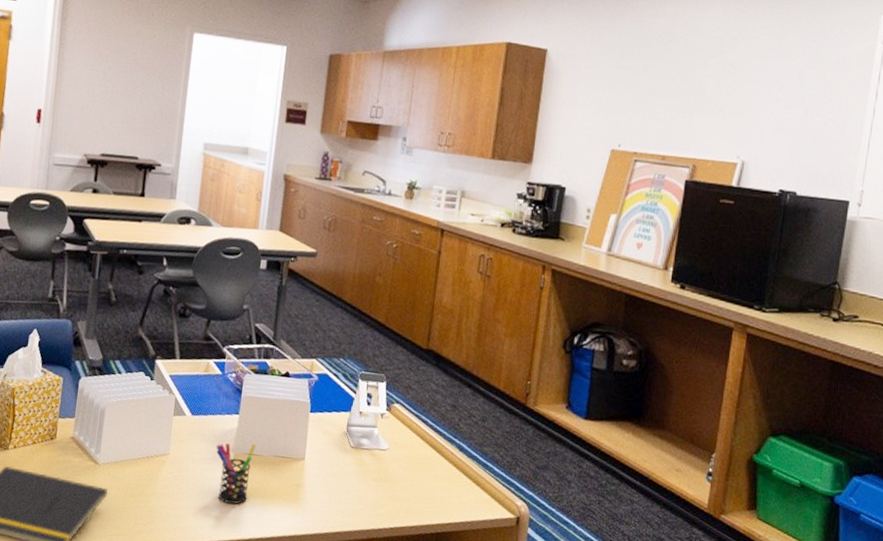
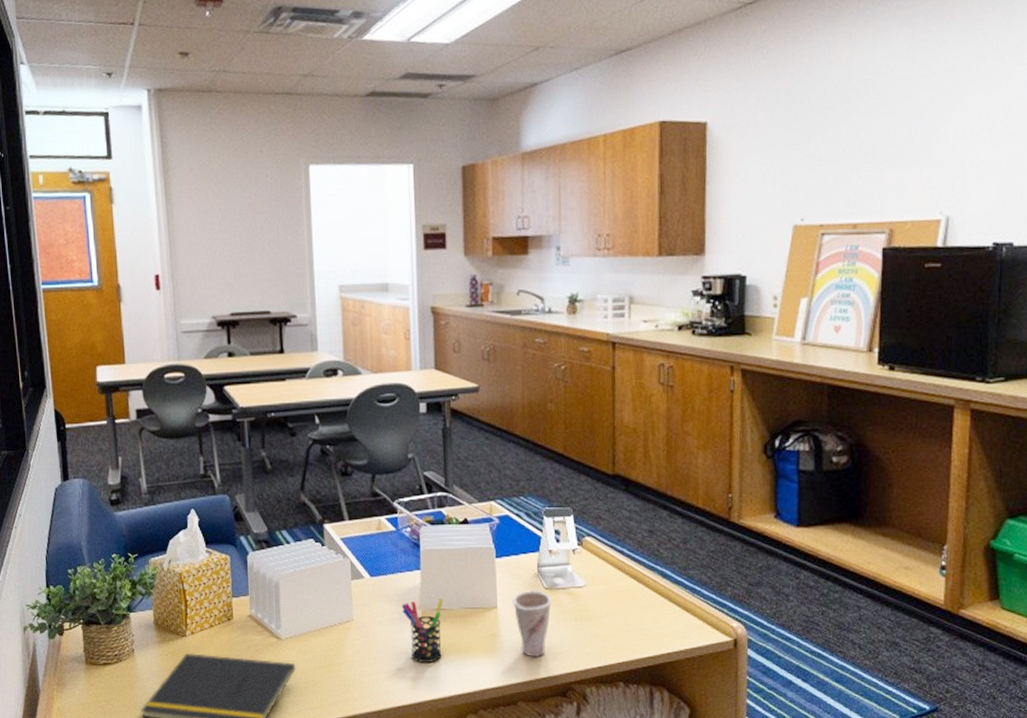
cup: none [320,447,357,511] -> present [513,591,553,658]

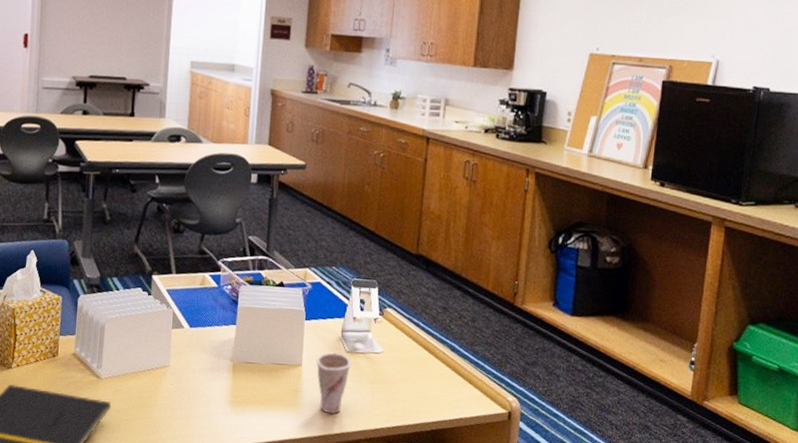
pen holder: present [401,599,444,662] -> none [215,353,254,411]

